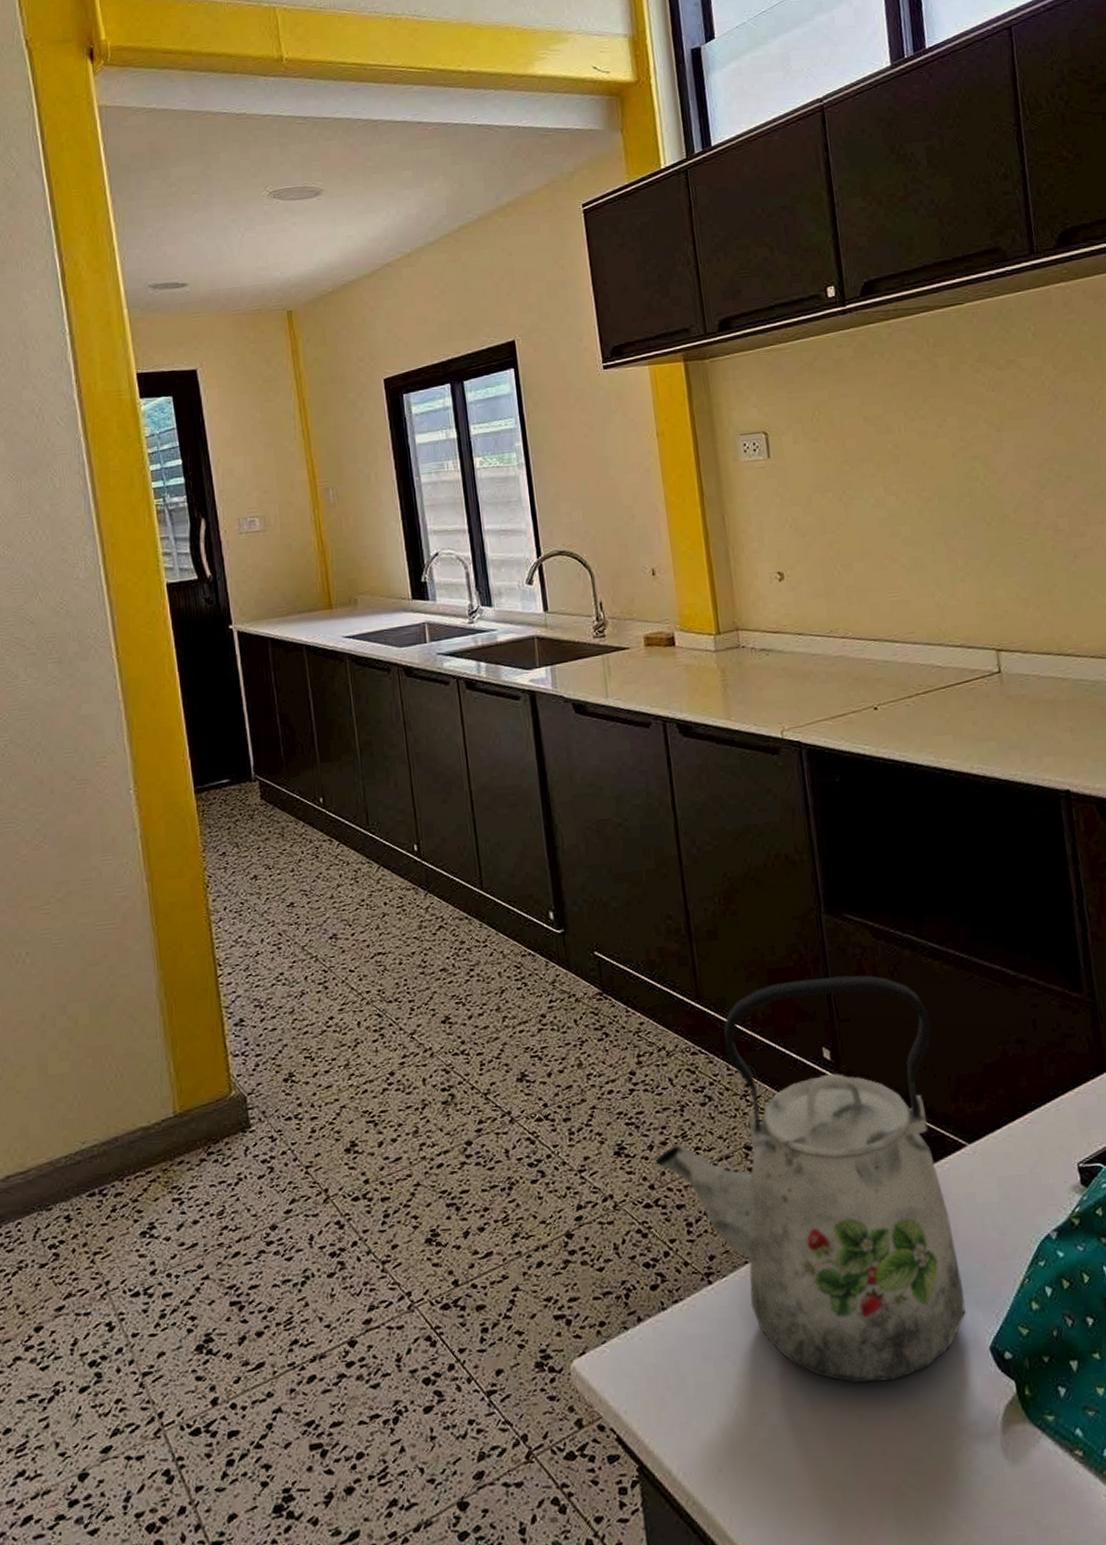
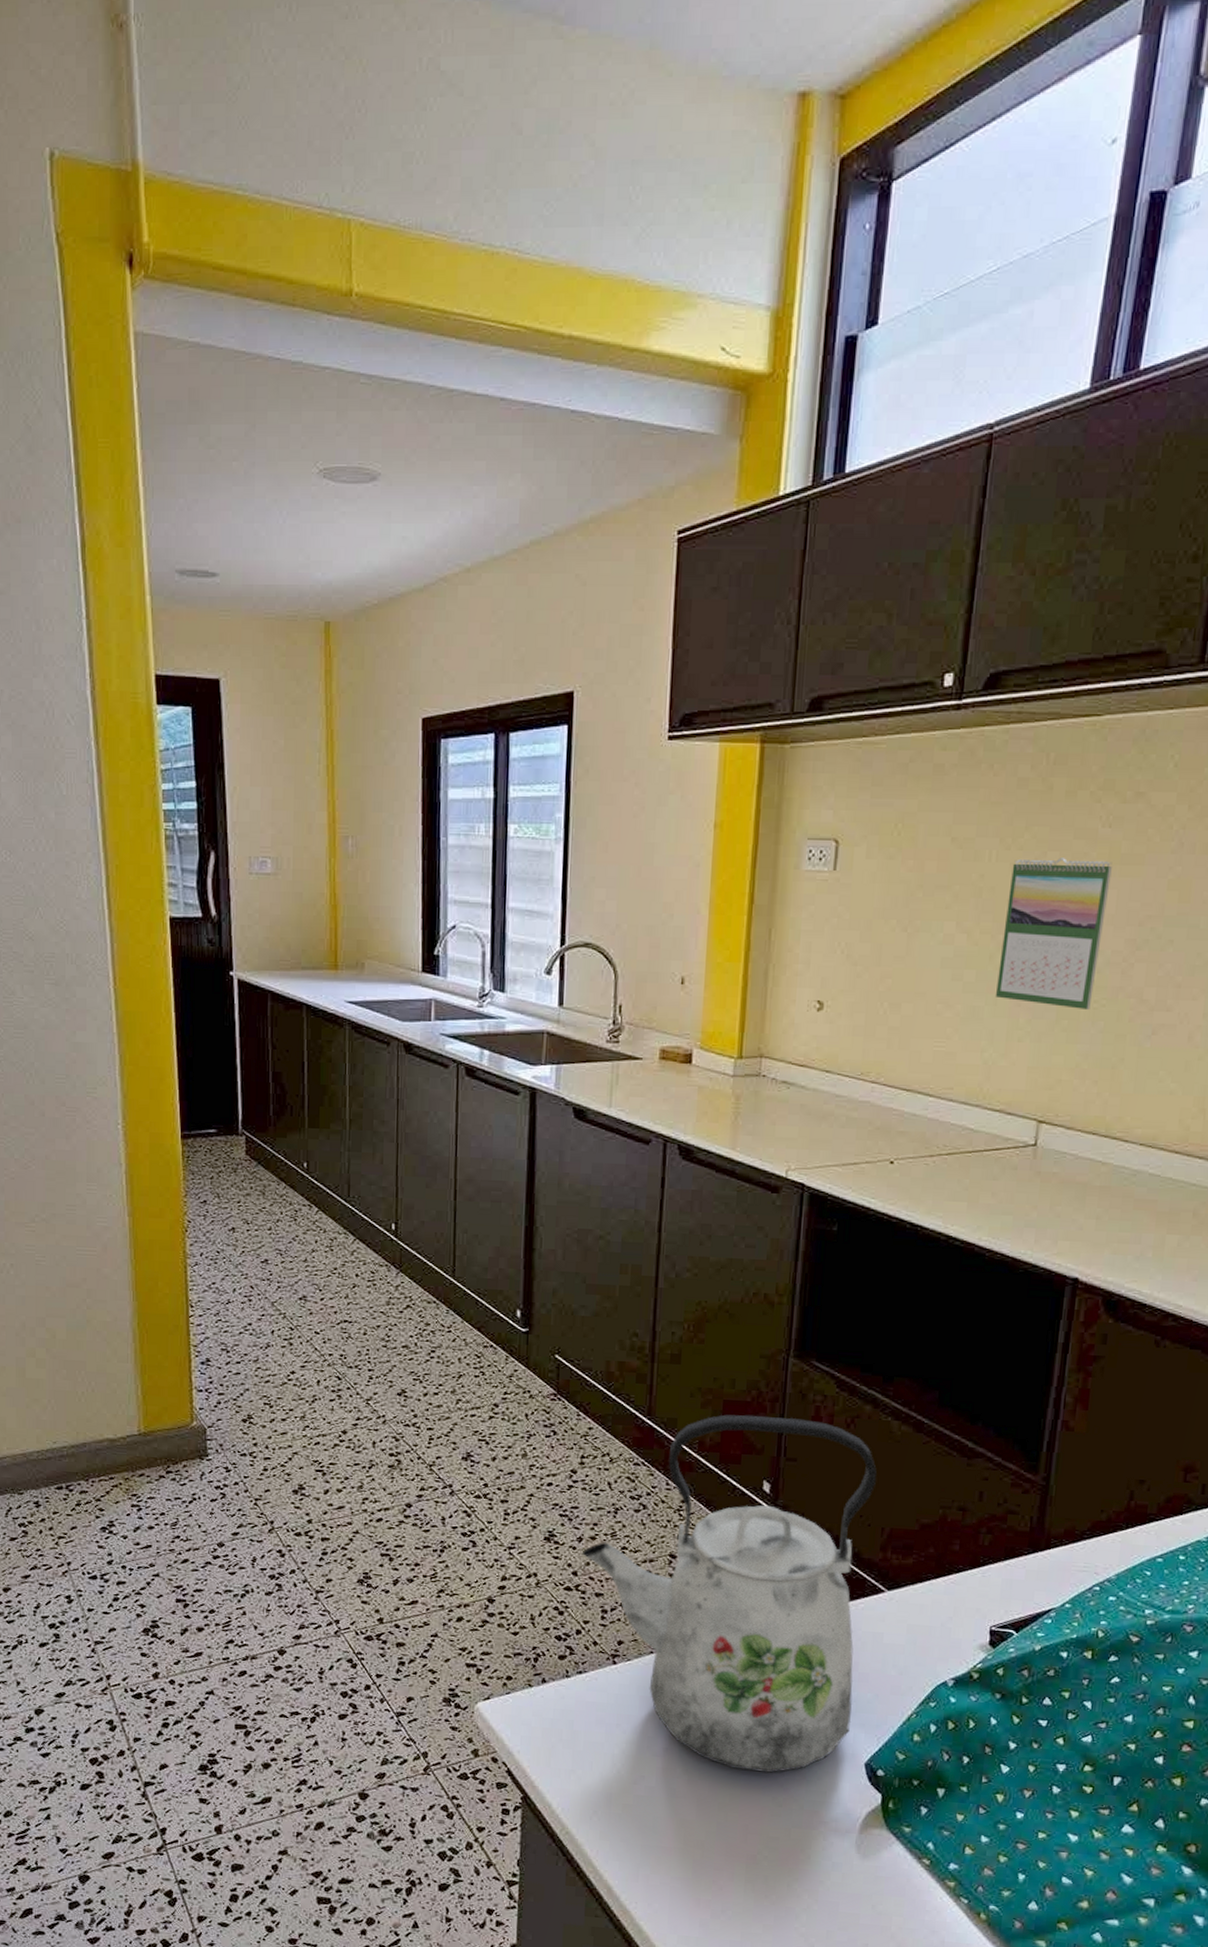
calendar: none [920,419,1016,547] -> present [995,858,1112,1011]

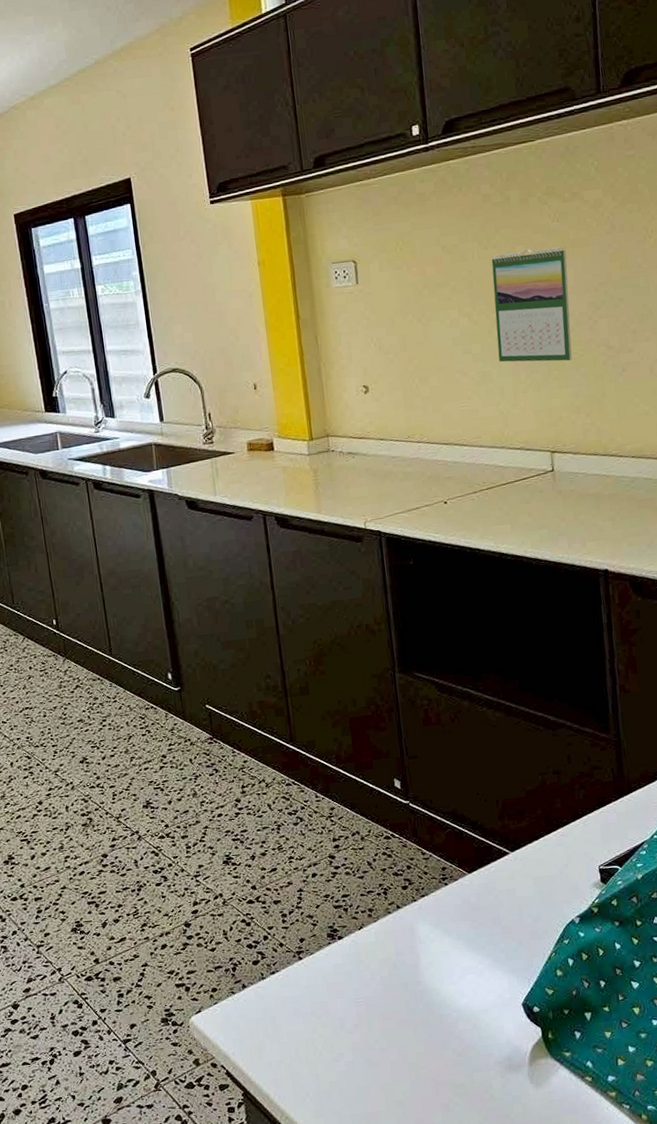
kettle: present [581,1414,877,1774] -> none [256,721,504,1031]

